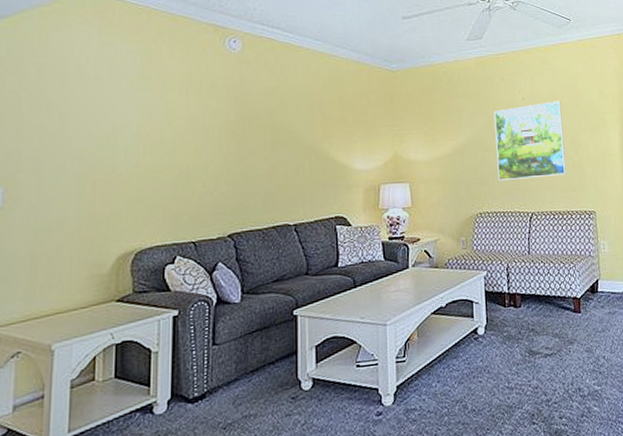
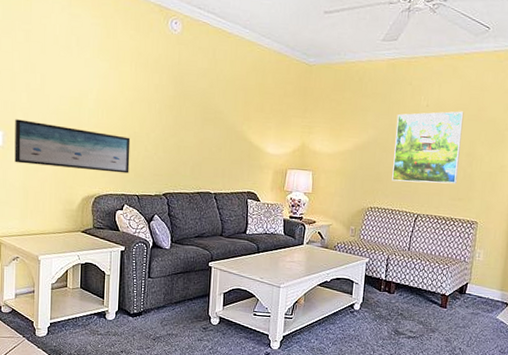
wall art: none [18,170,183,226] -> present [14,119,131,174]

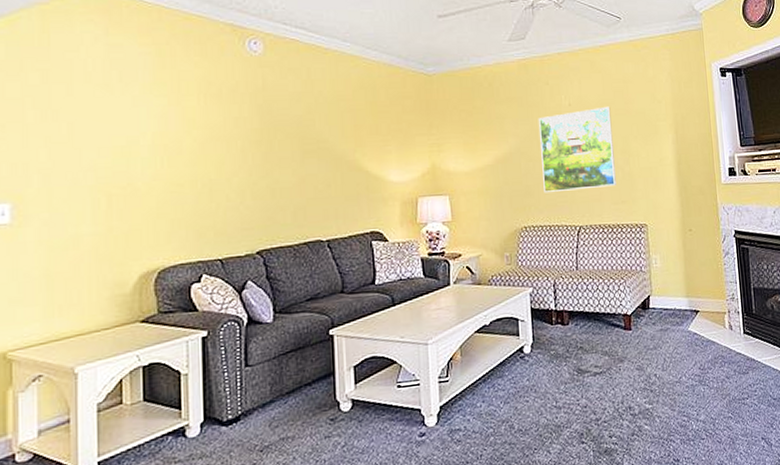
wall art: present [14,119,131,174] -> none [30,184,206,244]

